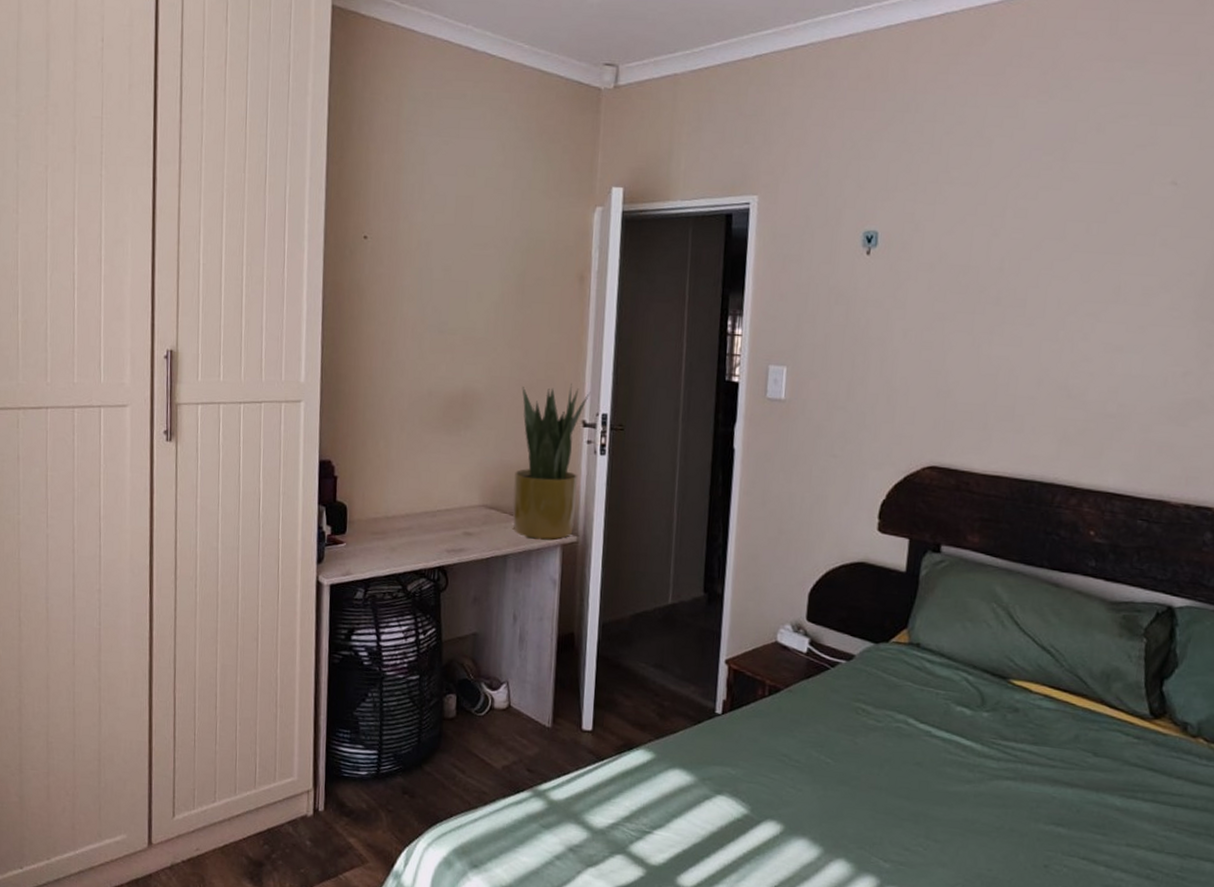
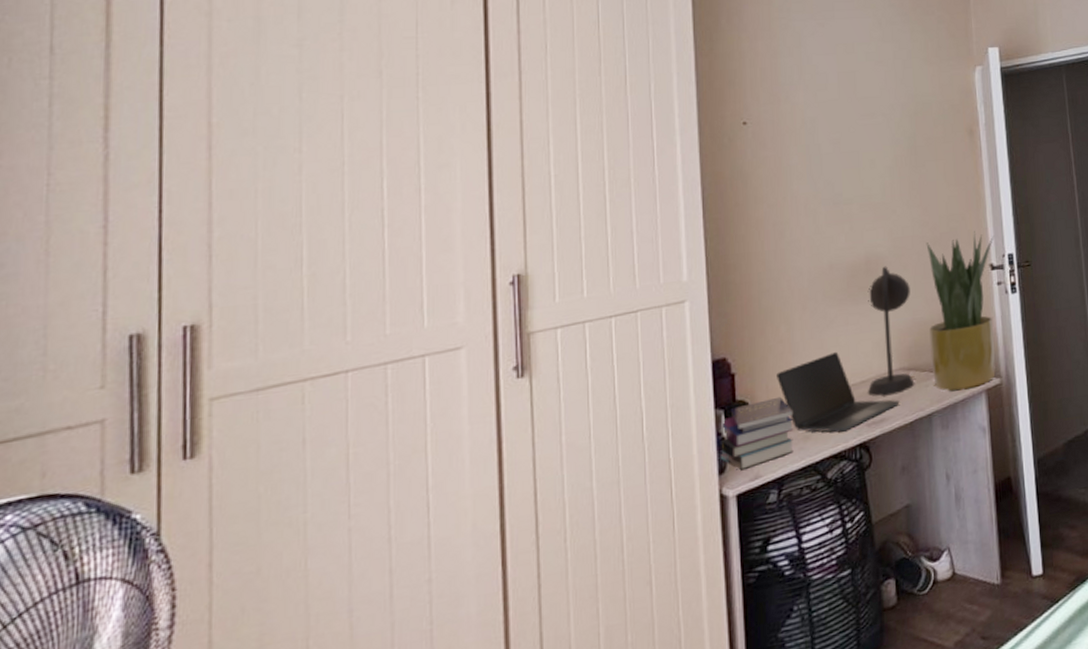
books: none [318,506,383,565] -> present [718,396,794,471]
laptop: none [372,476,479,552] -> present [776,351,900,432]
desk lamp: none [450,402,501,529] -> present [867,266,915,398]

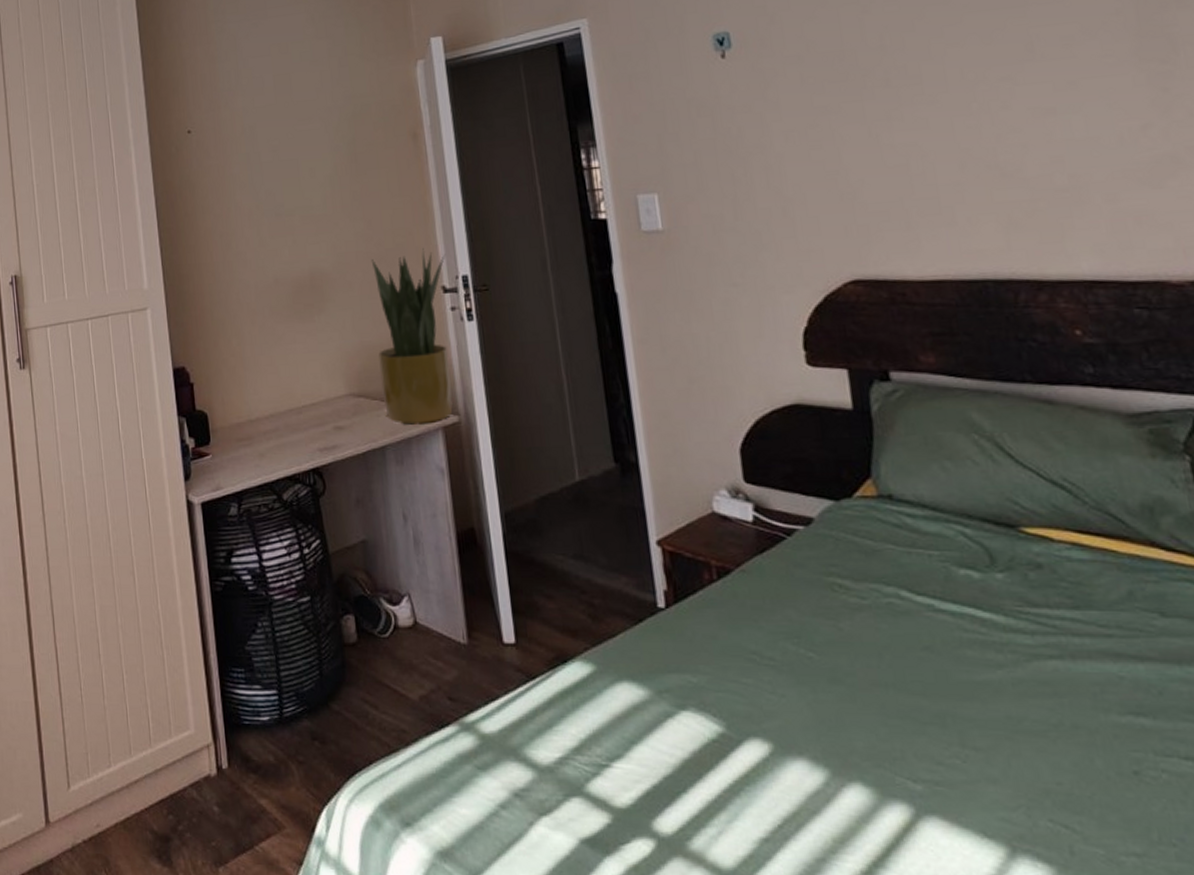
books: present [718,396,794,471] -> none [183,410,250,480]
laptop: present [776,351,900,432] -> none [231,370,351,454]
desk lamp: present [867,266,915,398] -> none [313,283,366,423]

